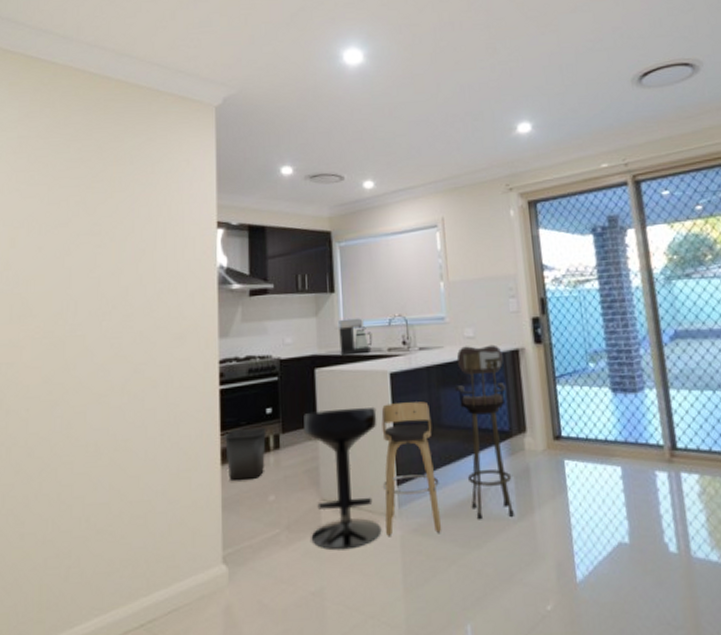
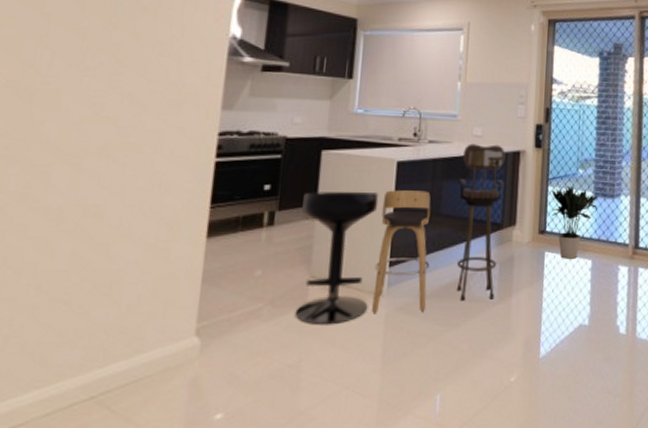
waste bin: present [223,427,267,480] -> none [213,202,263,253]
coffee maker: present [339,318,373,356] -> none [350,105,385,141]
potted plant: none [560,382,618,467] -> present [551,185,598,259]

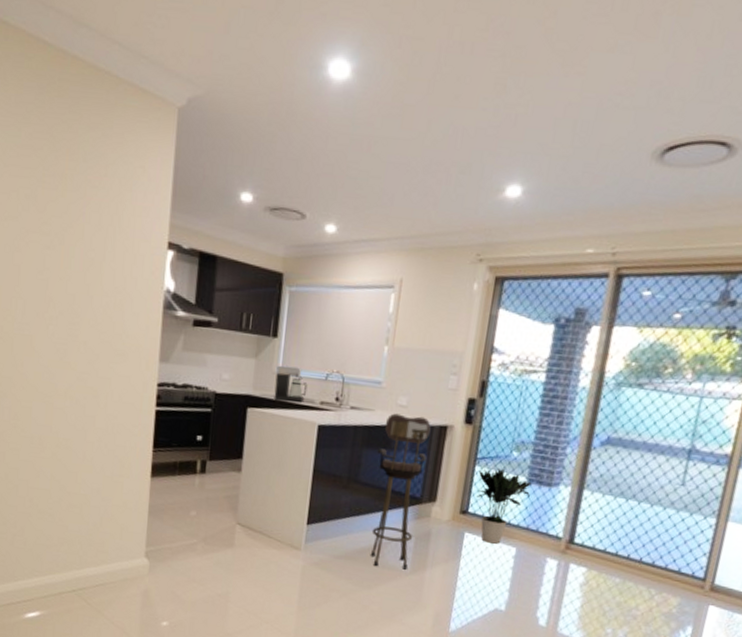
bar stool: present [295,191,379,325] -> none [224,446,300,567]
coffee maker: none [350,105,385,141] -> present [274,365,308,402]
bar stool: present [372,190,431,315] -> none [290,452,350,571]

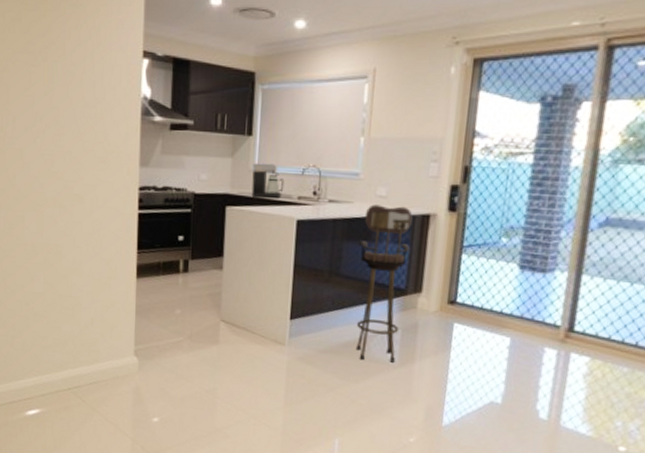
potted plant: present [477,467,532,544] -> none [465,255,524,334]

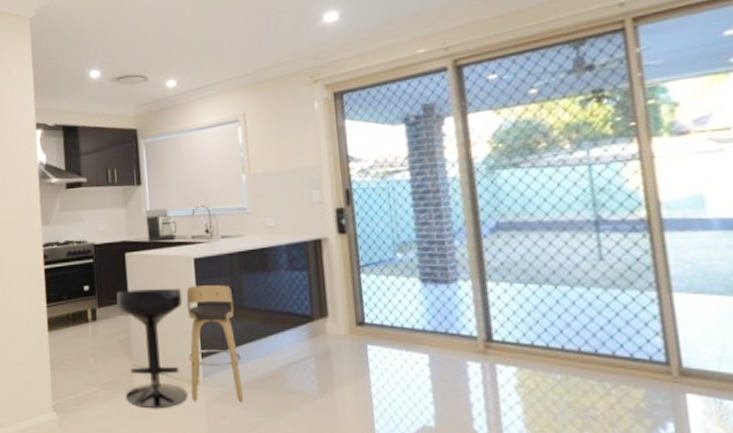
bar stool: none [209,245,280,363] -> present [116,288,188,409]
bar stool: none [275,247,331,365] -> present [186,285,244,403]
bar stool: present [355,204,413,363] -> none [256,234,314,393]

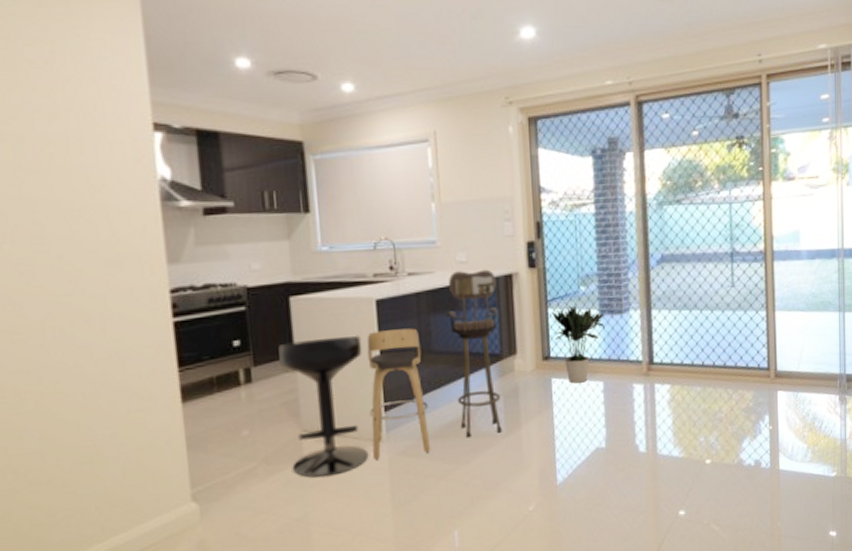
coffee maker: present [146,208,177,242] -> none [316,241,356,282]
bar stool: none [256,234,314,393] -> present [445,269,502,437]
potted plant: none [364,272,428,353] -> present [551,305,605,384]

